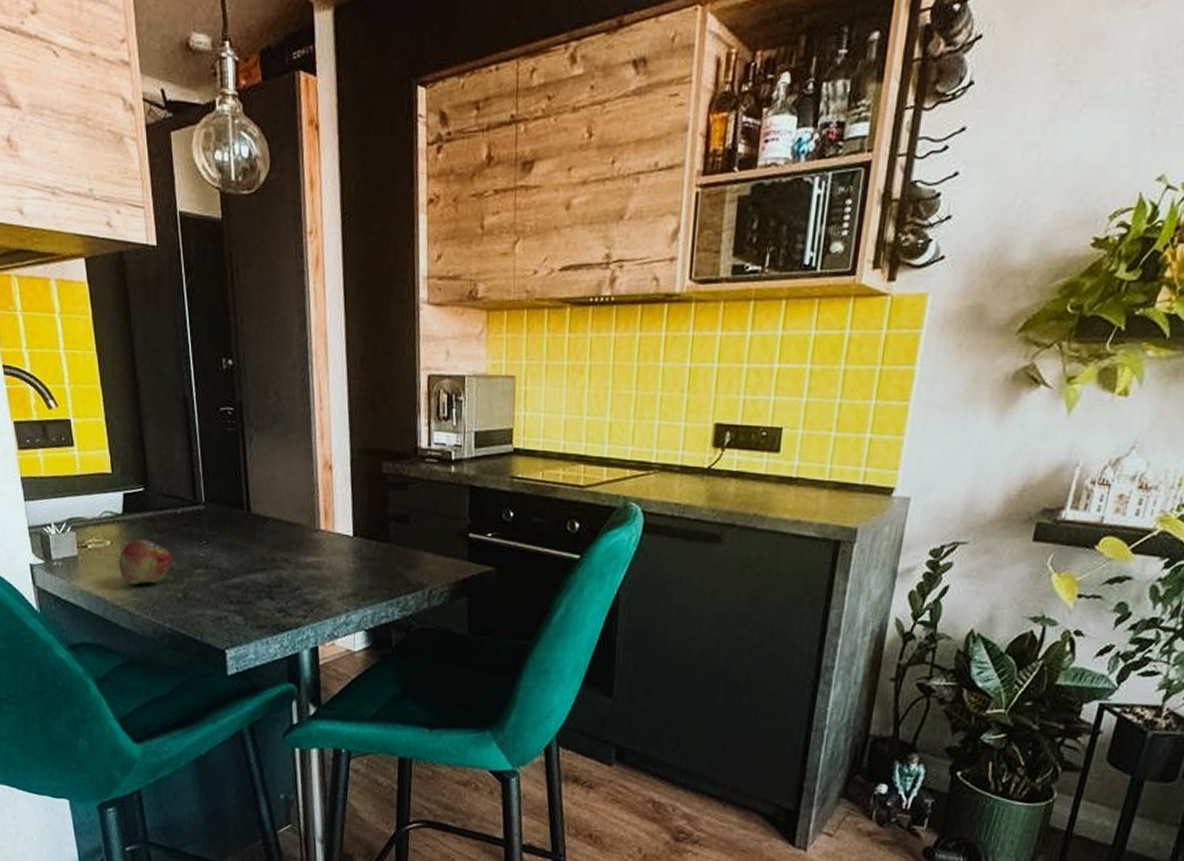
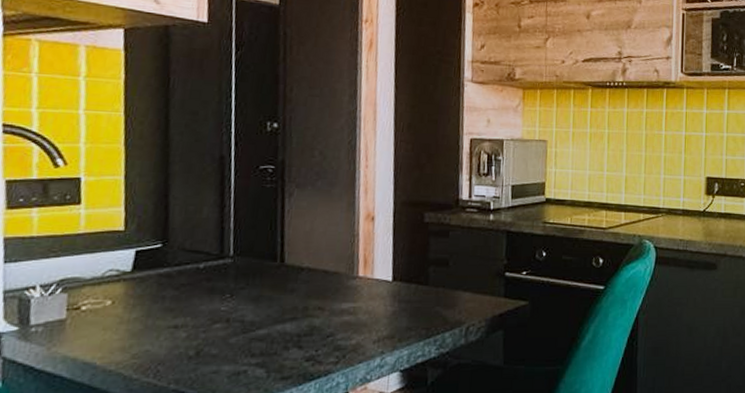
fruit: present [119,538,172,585] -> none [118,296,188,346]

